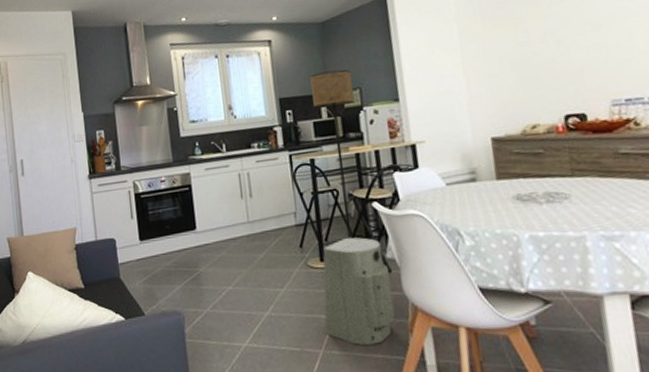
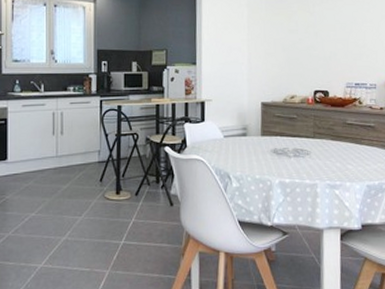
floor lamp: present [310,69,354,240] -> none [126,32,161,177]
air purifier: present [322,237,396,345] -> none [113,175,172,266]

